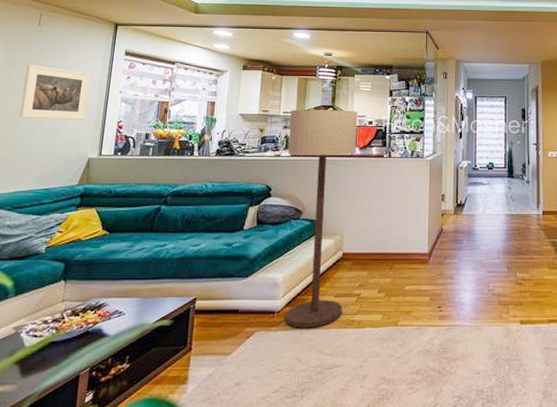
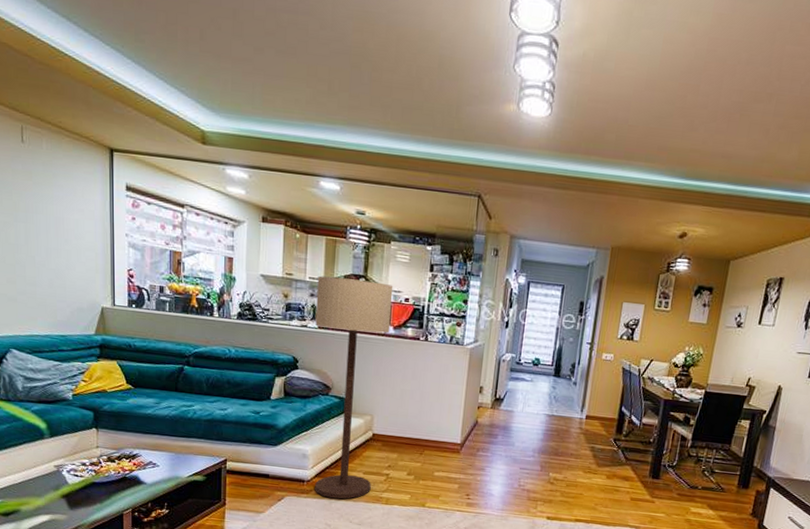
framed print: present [19,64,91,120] -> none [17,191,92,264]

